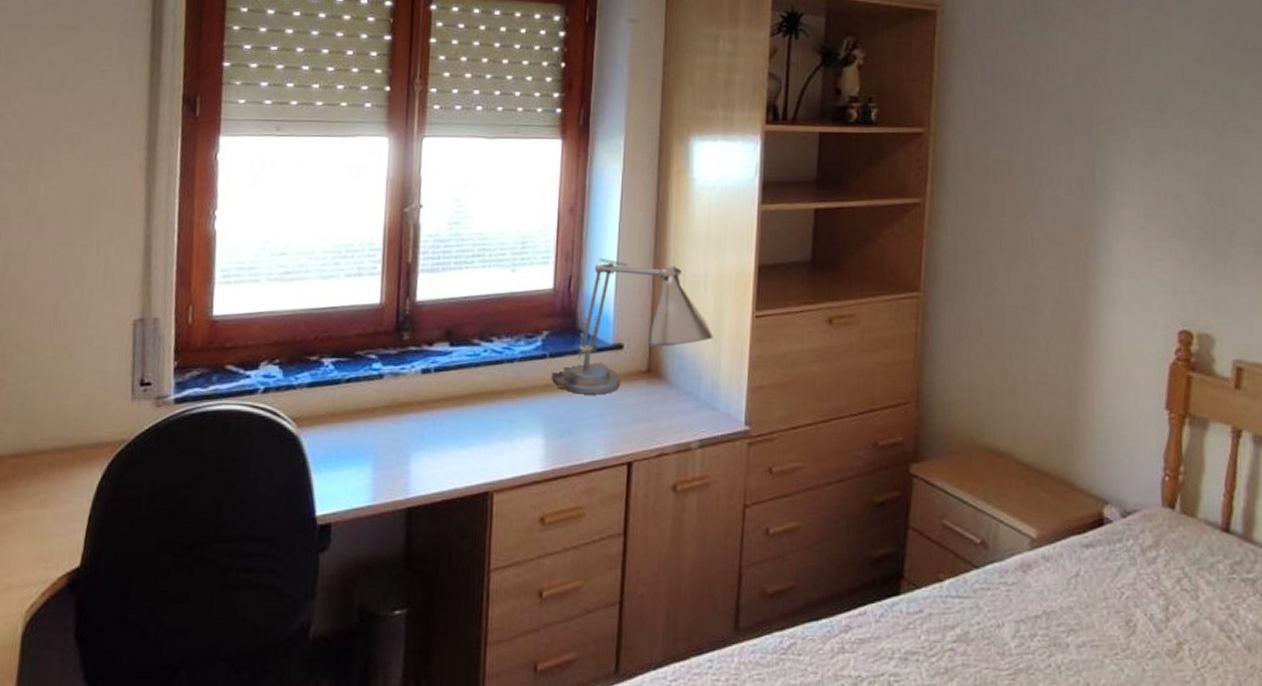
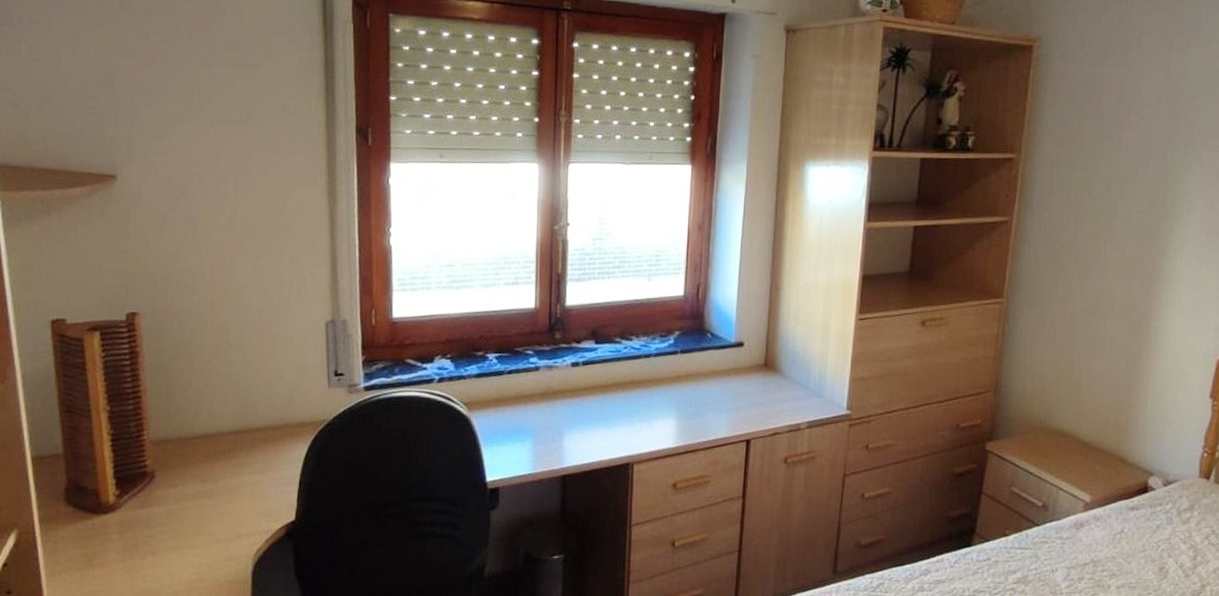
desk lamp: present [551,257,714,395] -> none [682,268,822,385]

